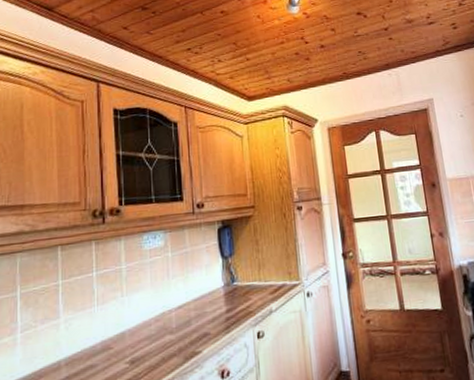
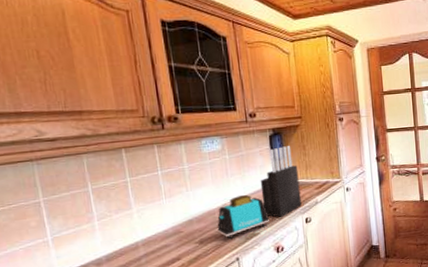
toaster: none [152,301,214,358] -> present [217,195,269,239]
knife block: none [205,240,253,331] -> present [260,146,302,217]

